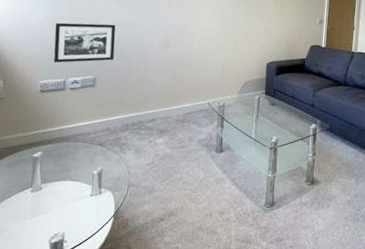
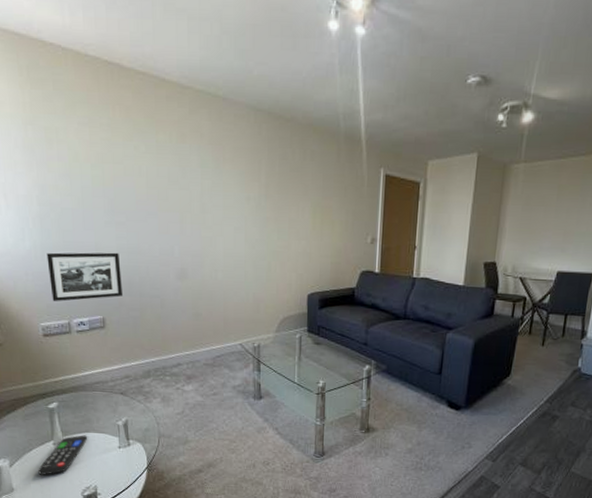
remote control: none [12,183,64,223] -> present [38,435,88,476]

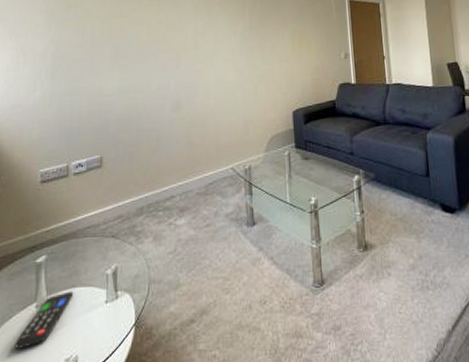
picture frame: present [46,252,124,302] -> none [53,92,122,146]

